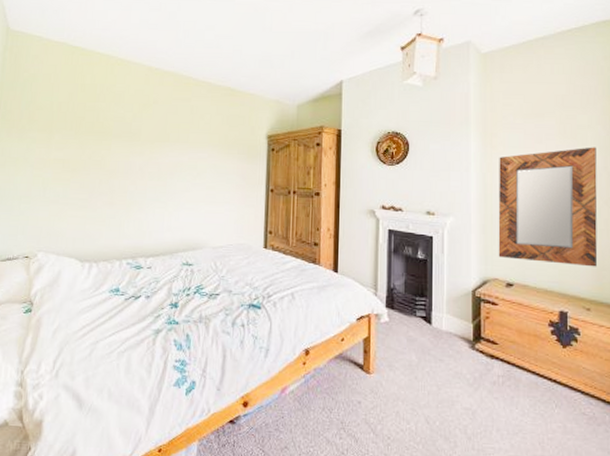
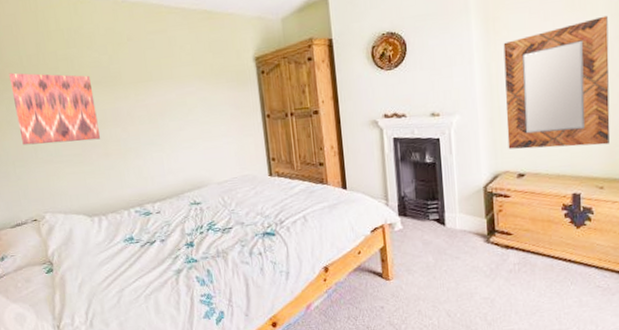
wall art: none [34,115,112,188] -> present [9,72,100,146]

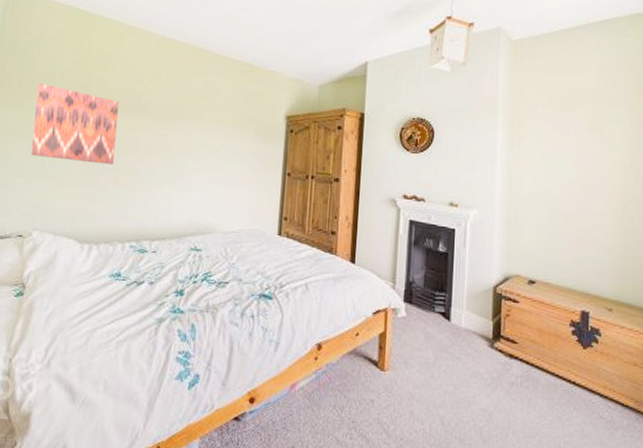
home mirror: present [503,15,610,150] -> none [521,142,624,267]

